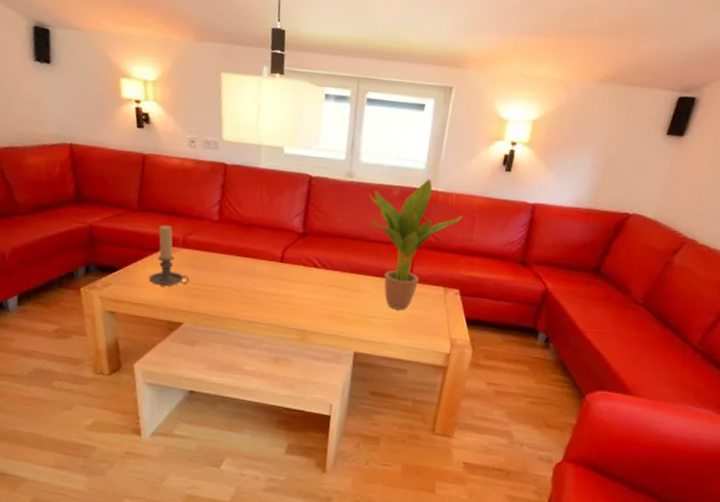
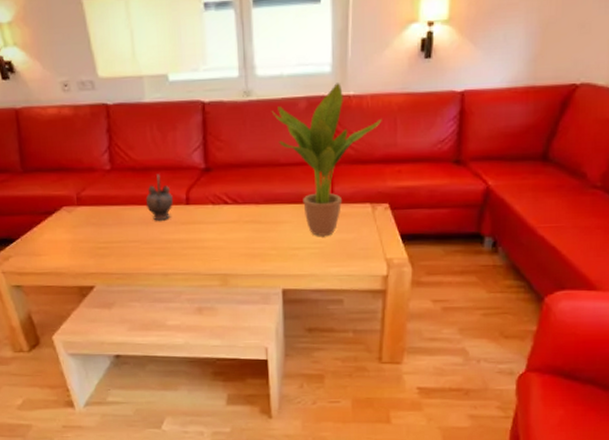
candle holder: present [148,225,190,287] -> none [48,184,93,251]
teapot: none [243,231,269,273] -> present [145,174,173,221]

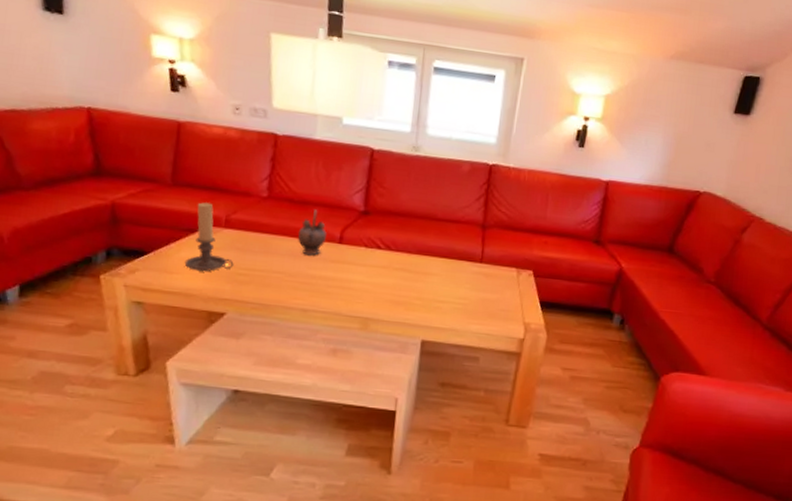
candle holder: none [48,184,93,251] -> present [184,202,234,272]
potted plant: present [271,83,382,236] -> none [436,154,536,293]

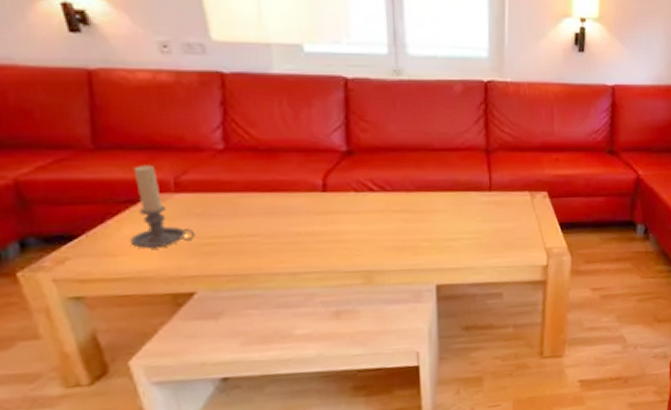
teapot: present [297,209,327,256] -> none [270,156,306,211]

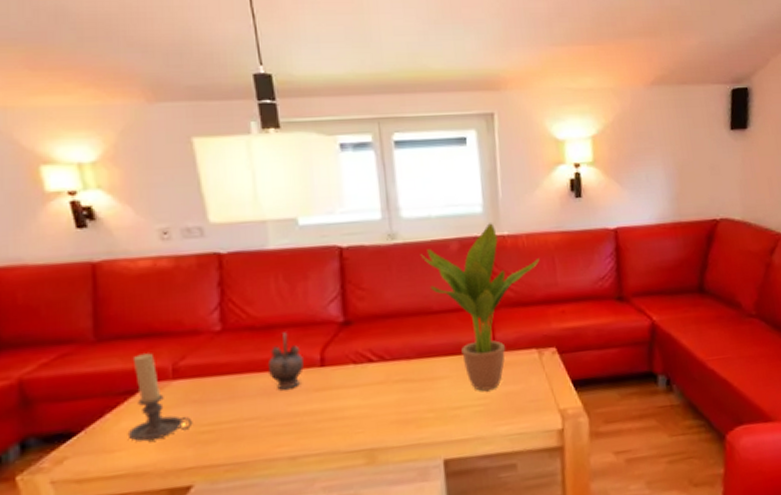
teapot: none [270,156,306,211] -> present [267,332,304,390]
potted plant: none [424,68,539,226] -> present [419,223,540,391]

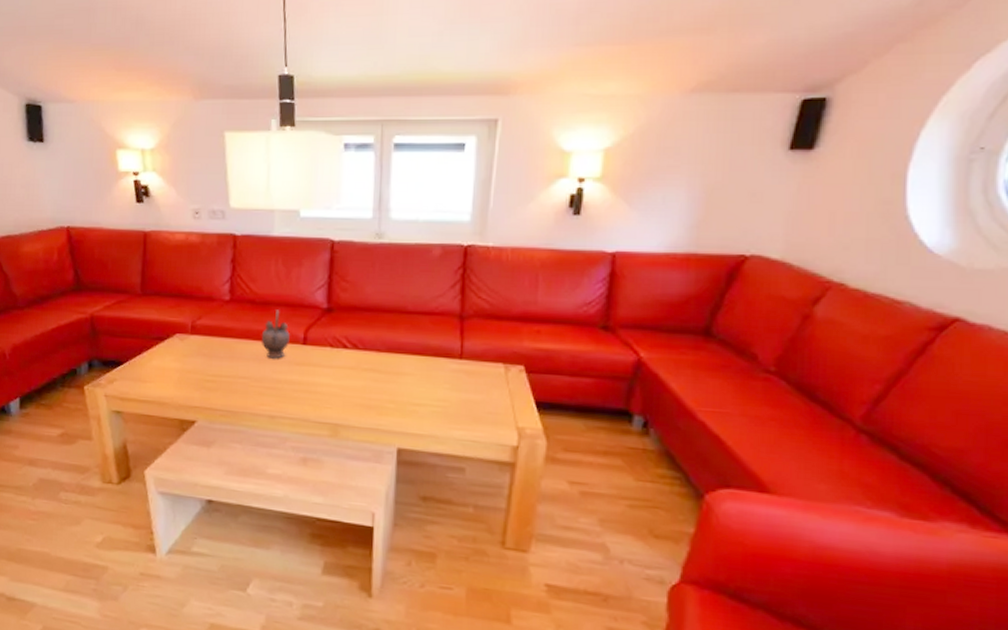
candle holder: present [127,353,193,442] -> none [156,310,201,380]
potted plant: present [419,223,540,391] -> none [402,232,522,394]

